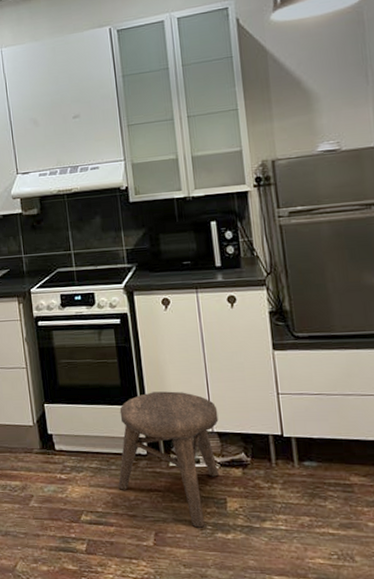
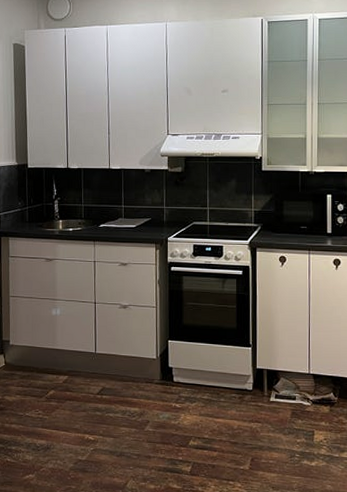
stool: present [118,391,219,528] -> none [225,336,315,456]

